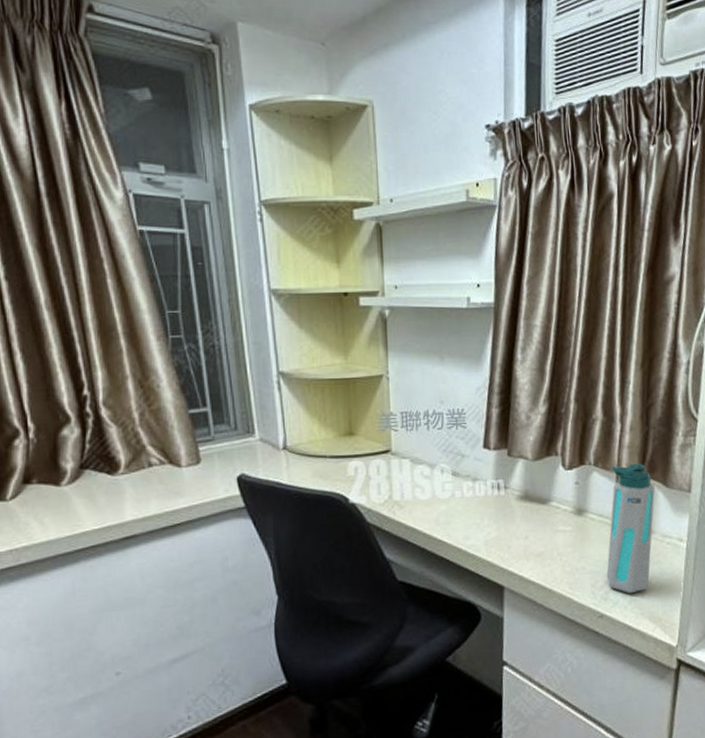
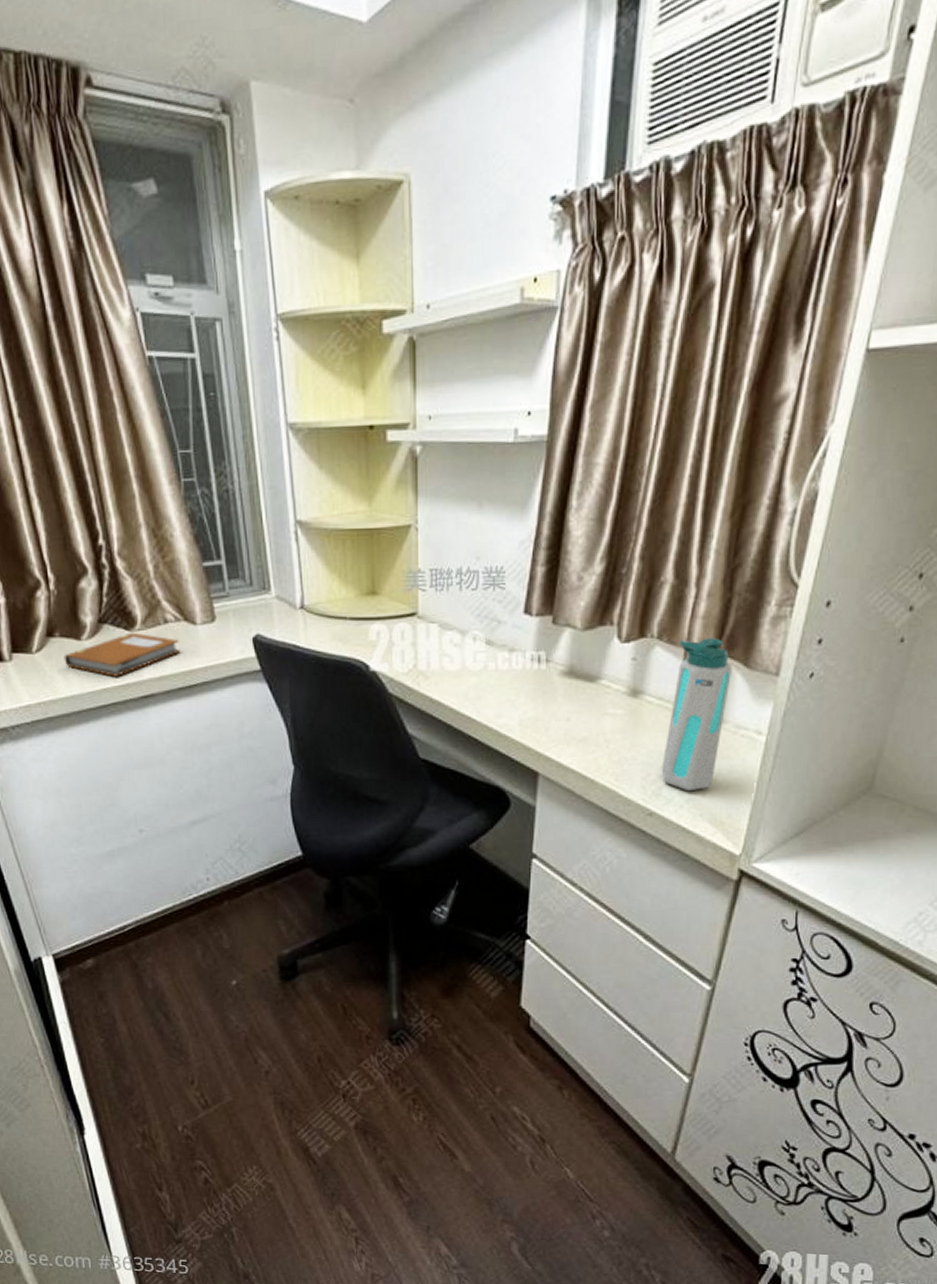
notebook: none [41,476,165,520] -> present [64,632,181,677]

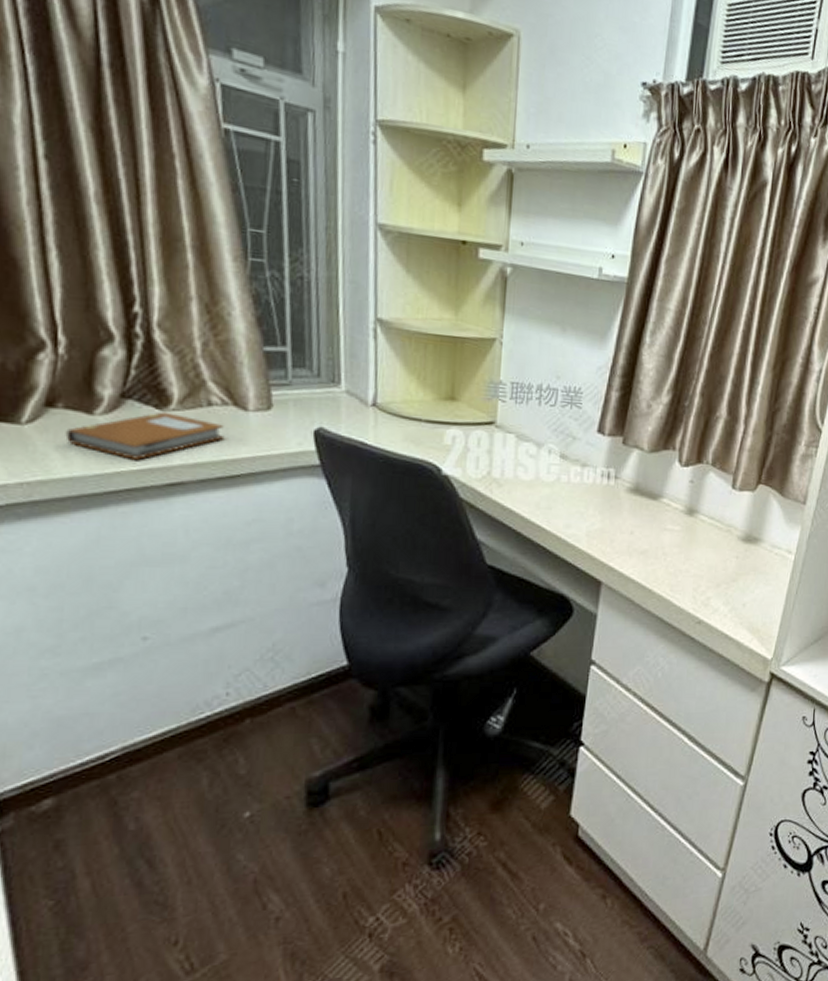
water bottle: present [661,637,732,792] -> none [710,467,770,602]

